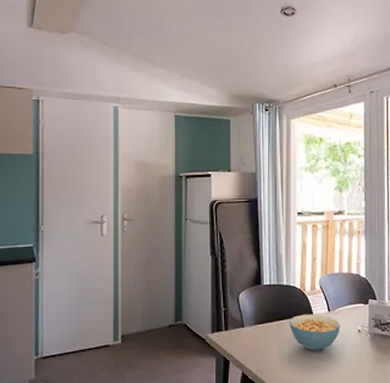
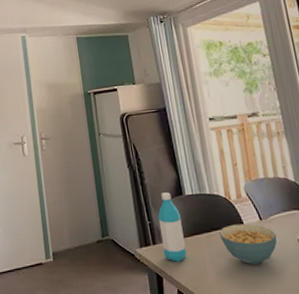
water bottle: none [234,281,257,347] -> present [158,192,187,262]

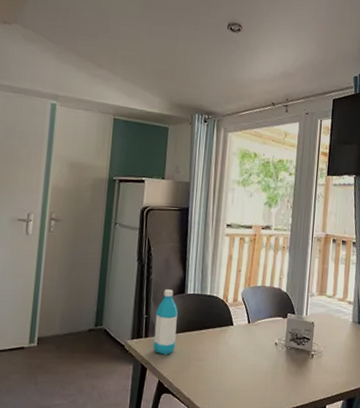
cereal bowl: present [219,223,278,265] -> none [209,325,259,362]

